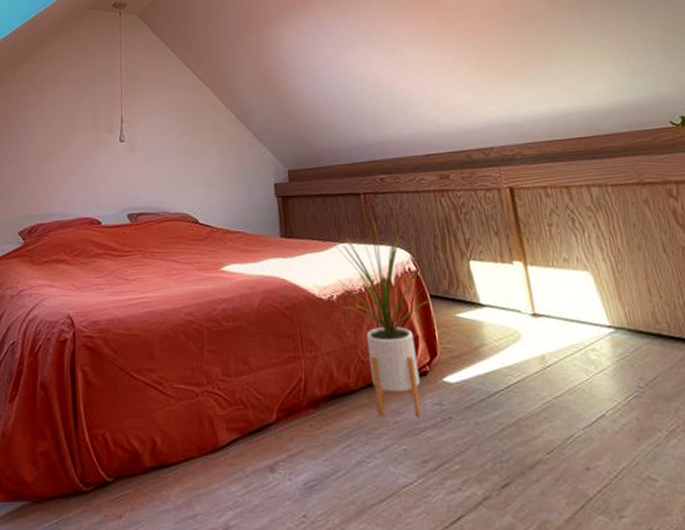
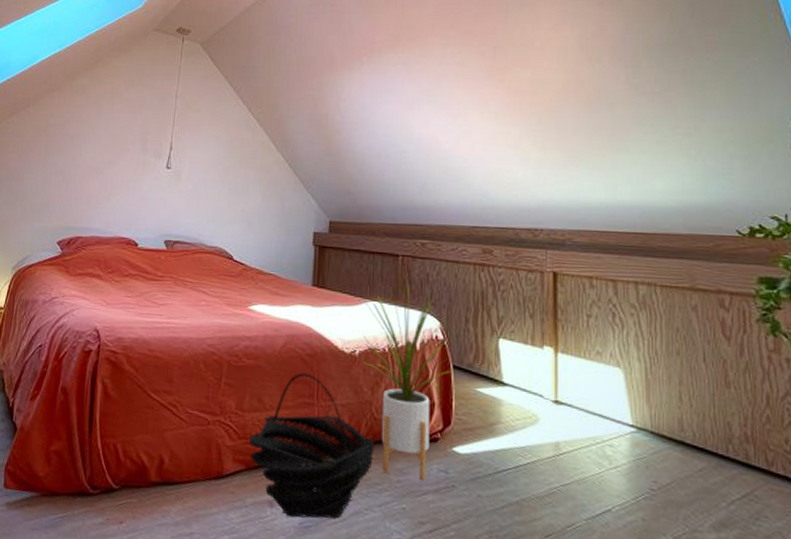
basket: none [239,326,368,480] -> present [248,372,375,519]

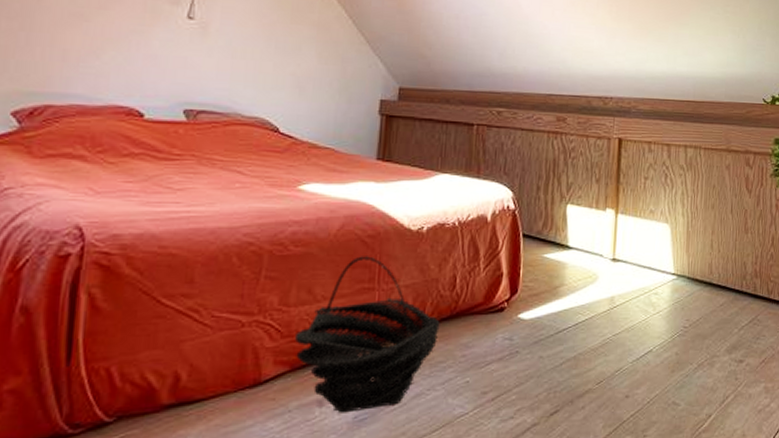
house plant: present [363,285,456,480] -> none [430,155,528,350]

